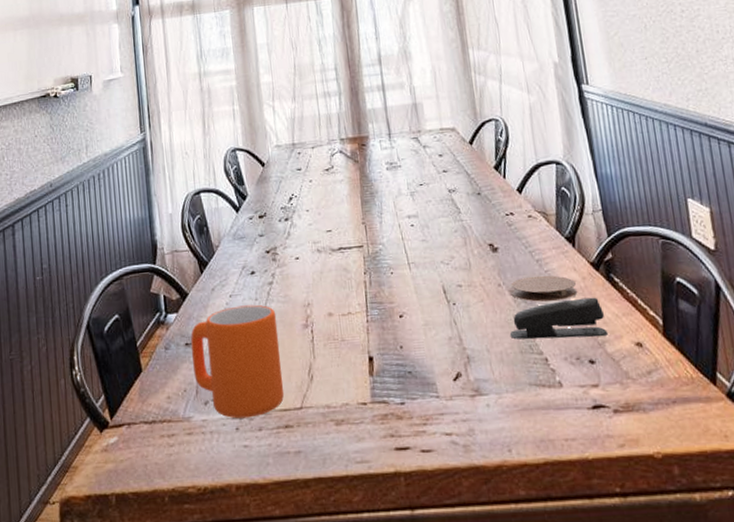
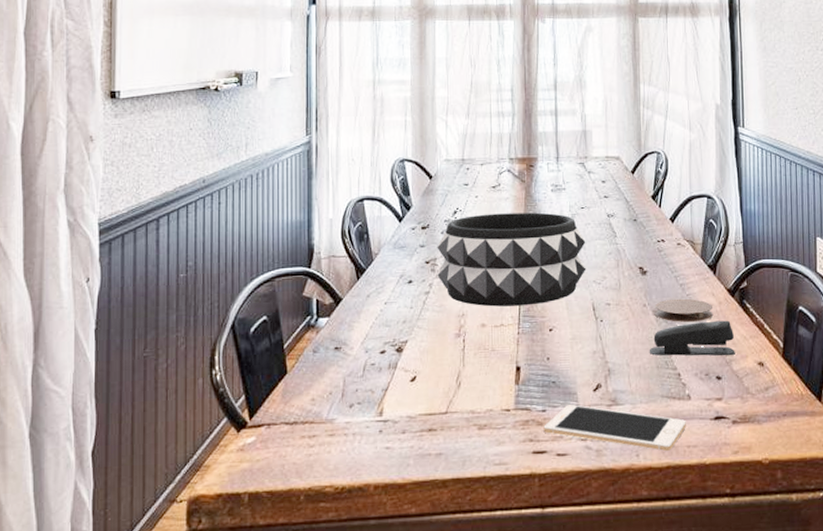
mug: present [191,304,284,419] -> none [341,312,431,422]
decorative bowl: none [276,192,432,295] -> present [437,212,587,307]
cell phone: none [404,396,561,445] -> present [543,404,686,451]

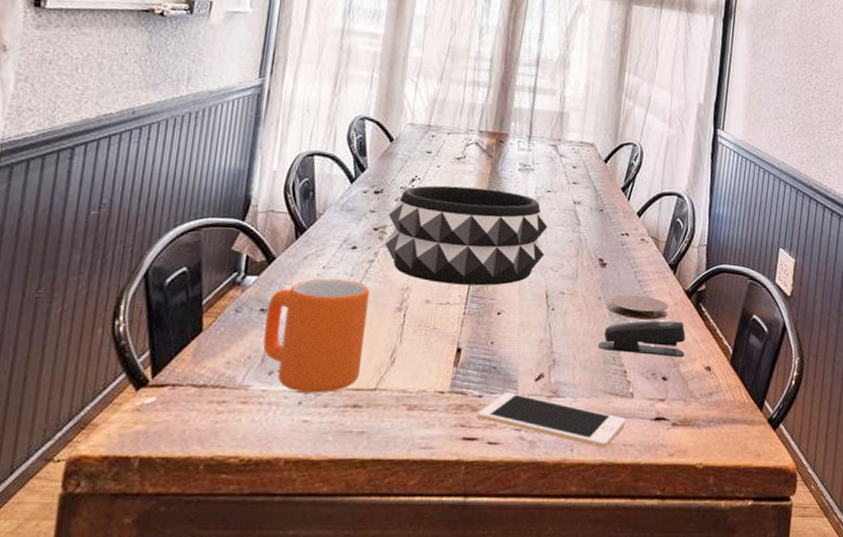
mug: none [341,312,431,422] -> present [263,279,370,393]

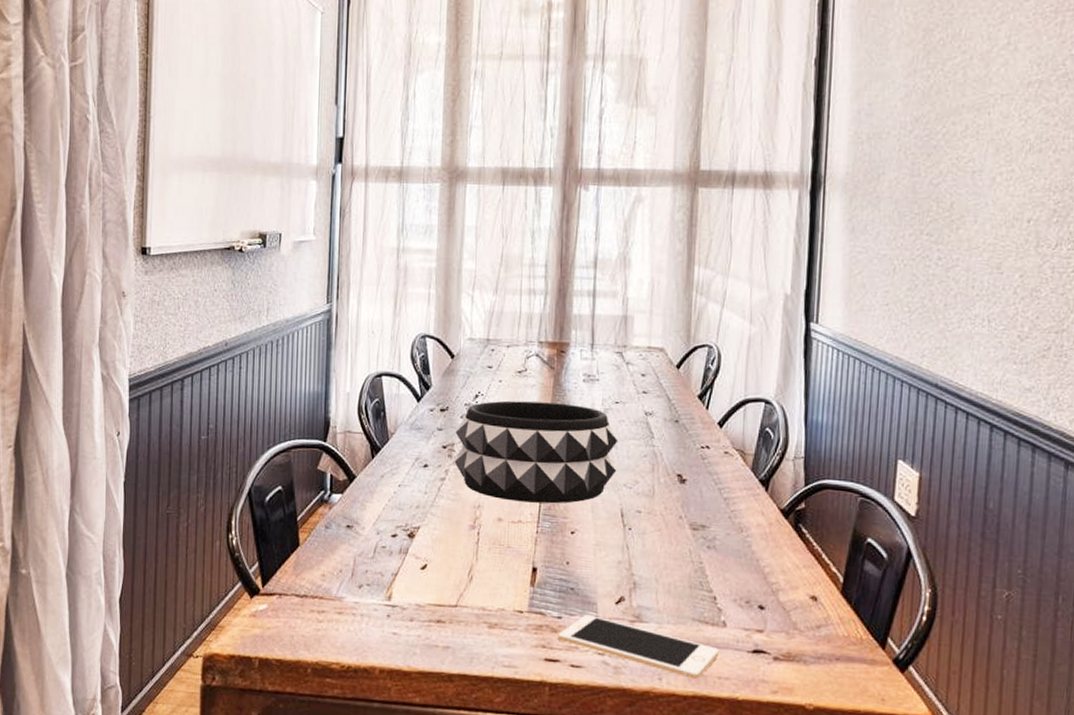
mug: present [263,279,370,393] -> none [352,496,444,608]
stapler: present [597,320,686,358] -> none [681,542,784,585]
coaster: present [609,294,669,320] -> none [692,513,762,542]

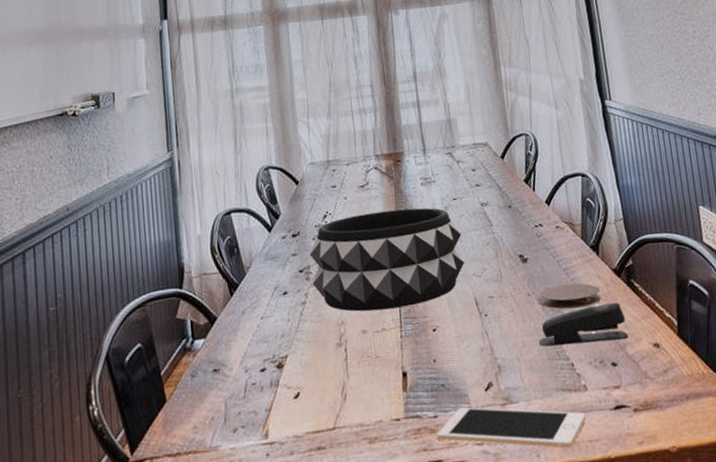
stapler: none [681,542,784,585] -> present [538,302,629,347]
coaster: none [692,513,762,542] -> present [540,283,602,310]

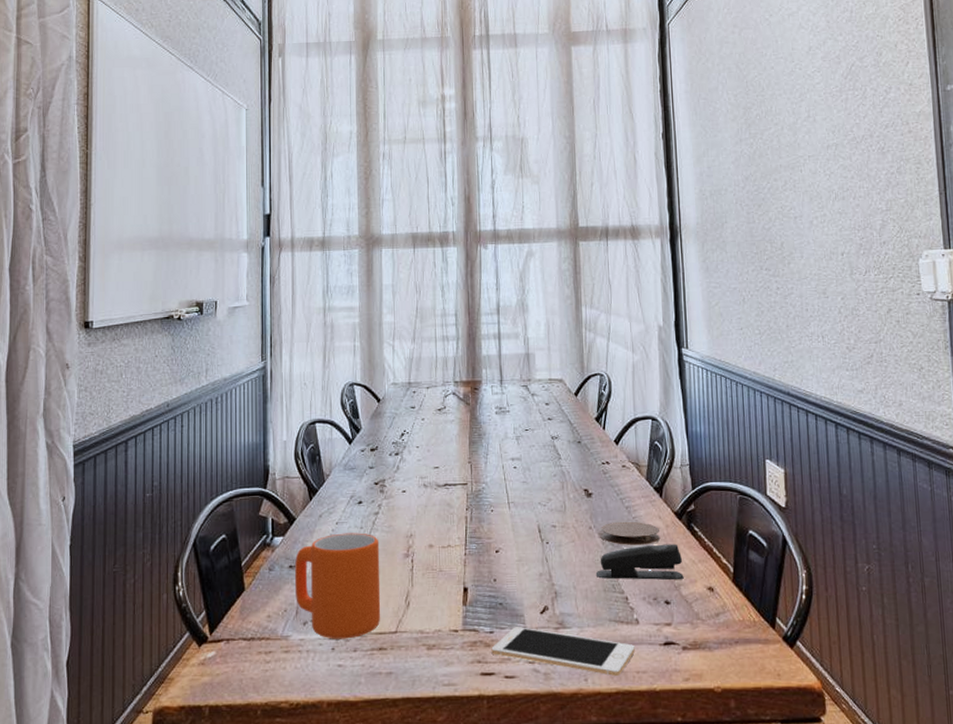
mug: none [219,325,317,445] -> present [295,533,381,639]
decorative bowl: present [309,207,465,312] -> none [385,434,532,528]

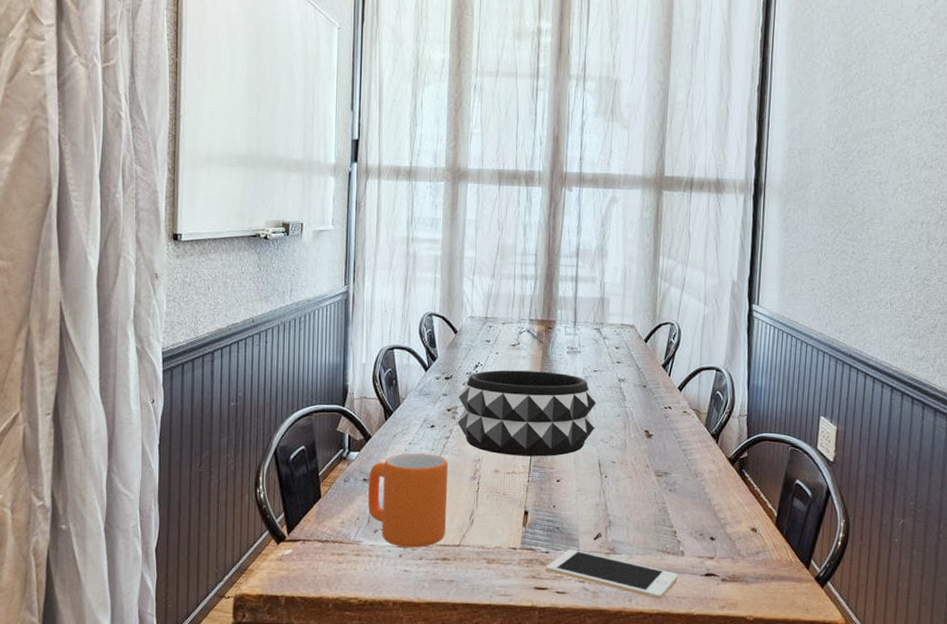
decorative bowl: none [385,434,532,528] -> present [457,370,597,457]
stapler: present [595,544,684,580] -> none [648,486,730,520]
coaster: present [601,521,661,545] -> none [657,462,713,486]

